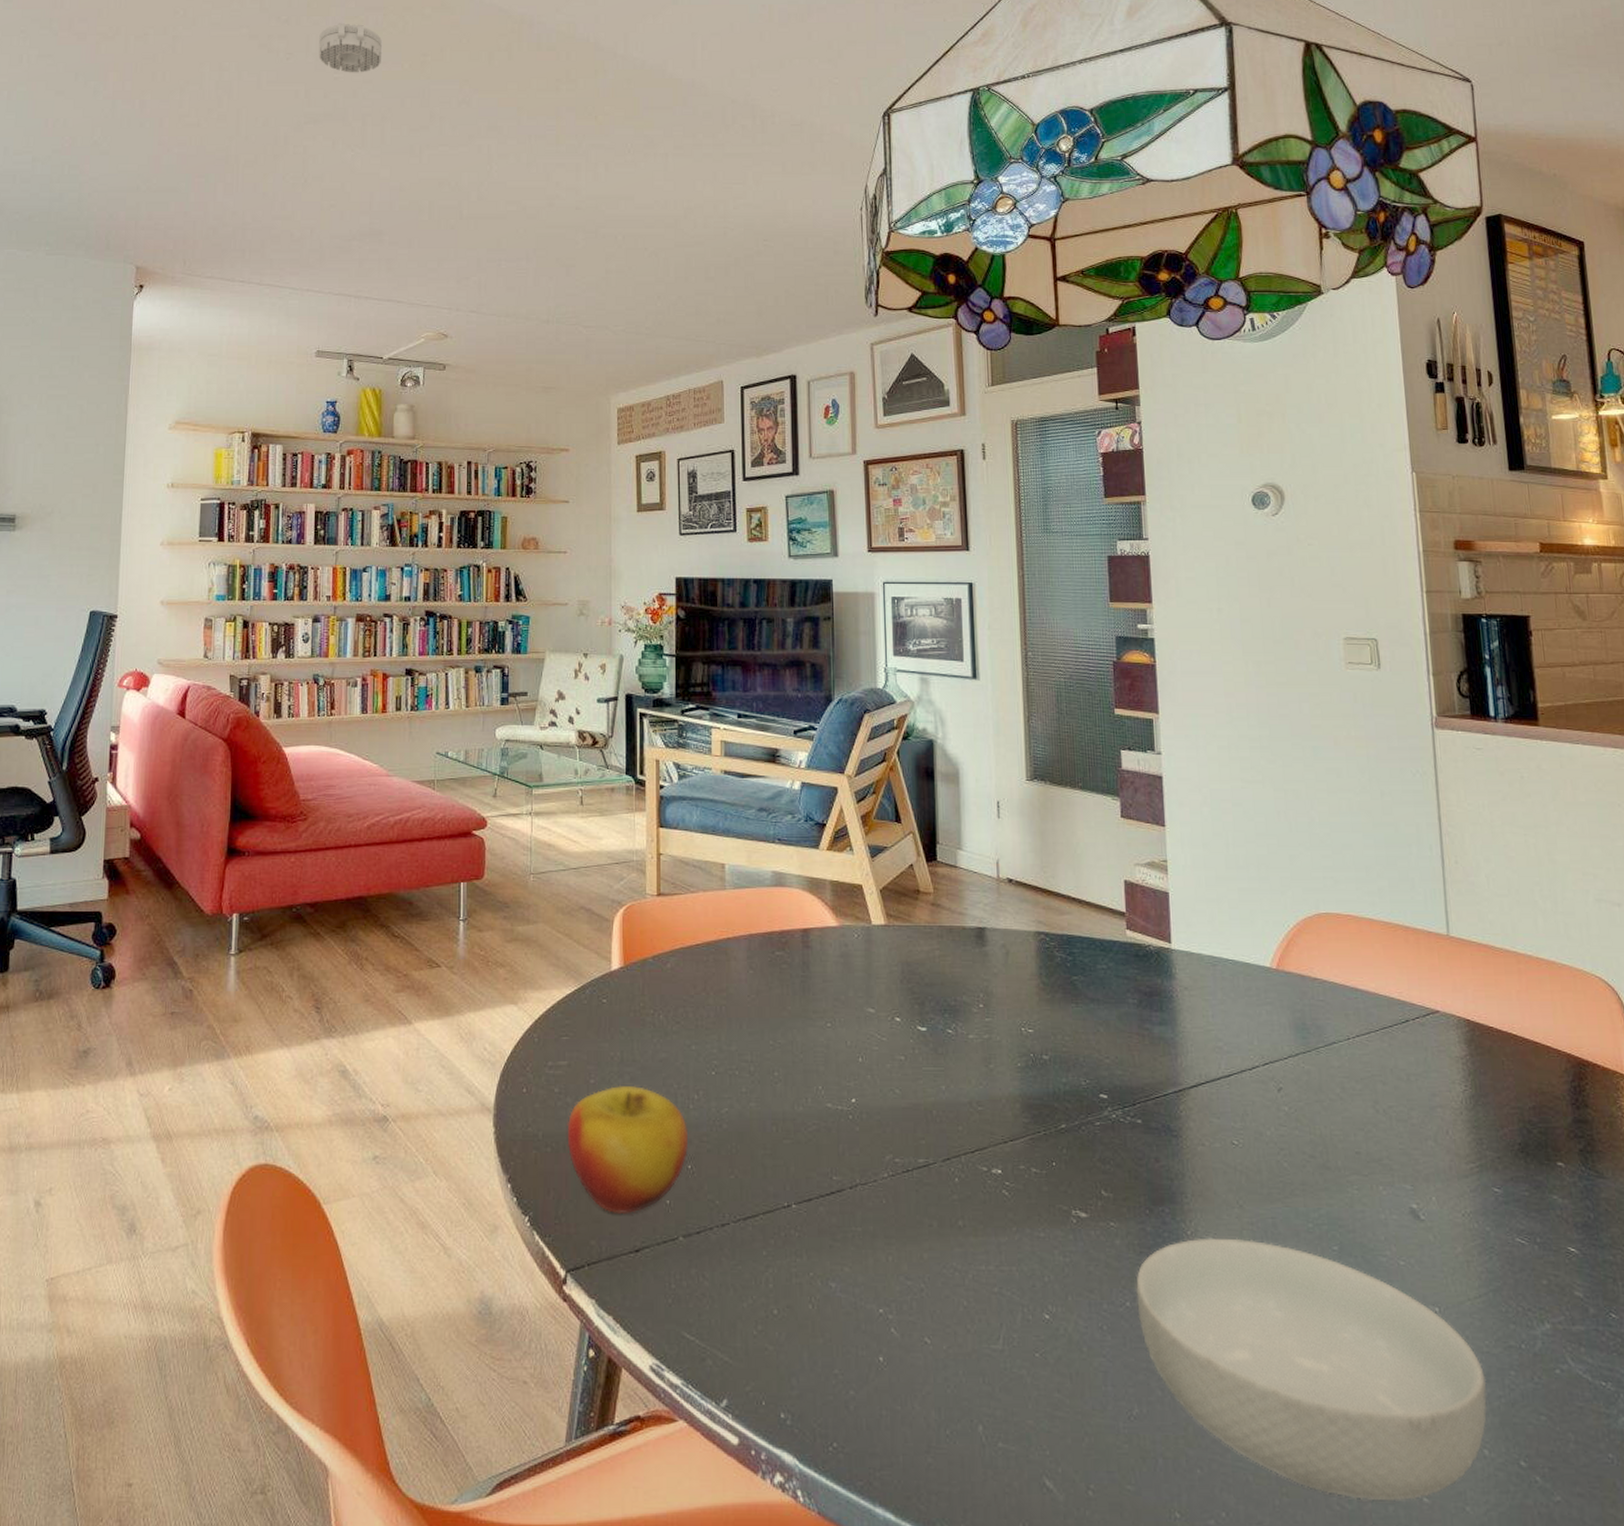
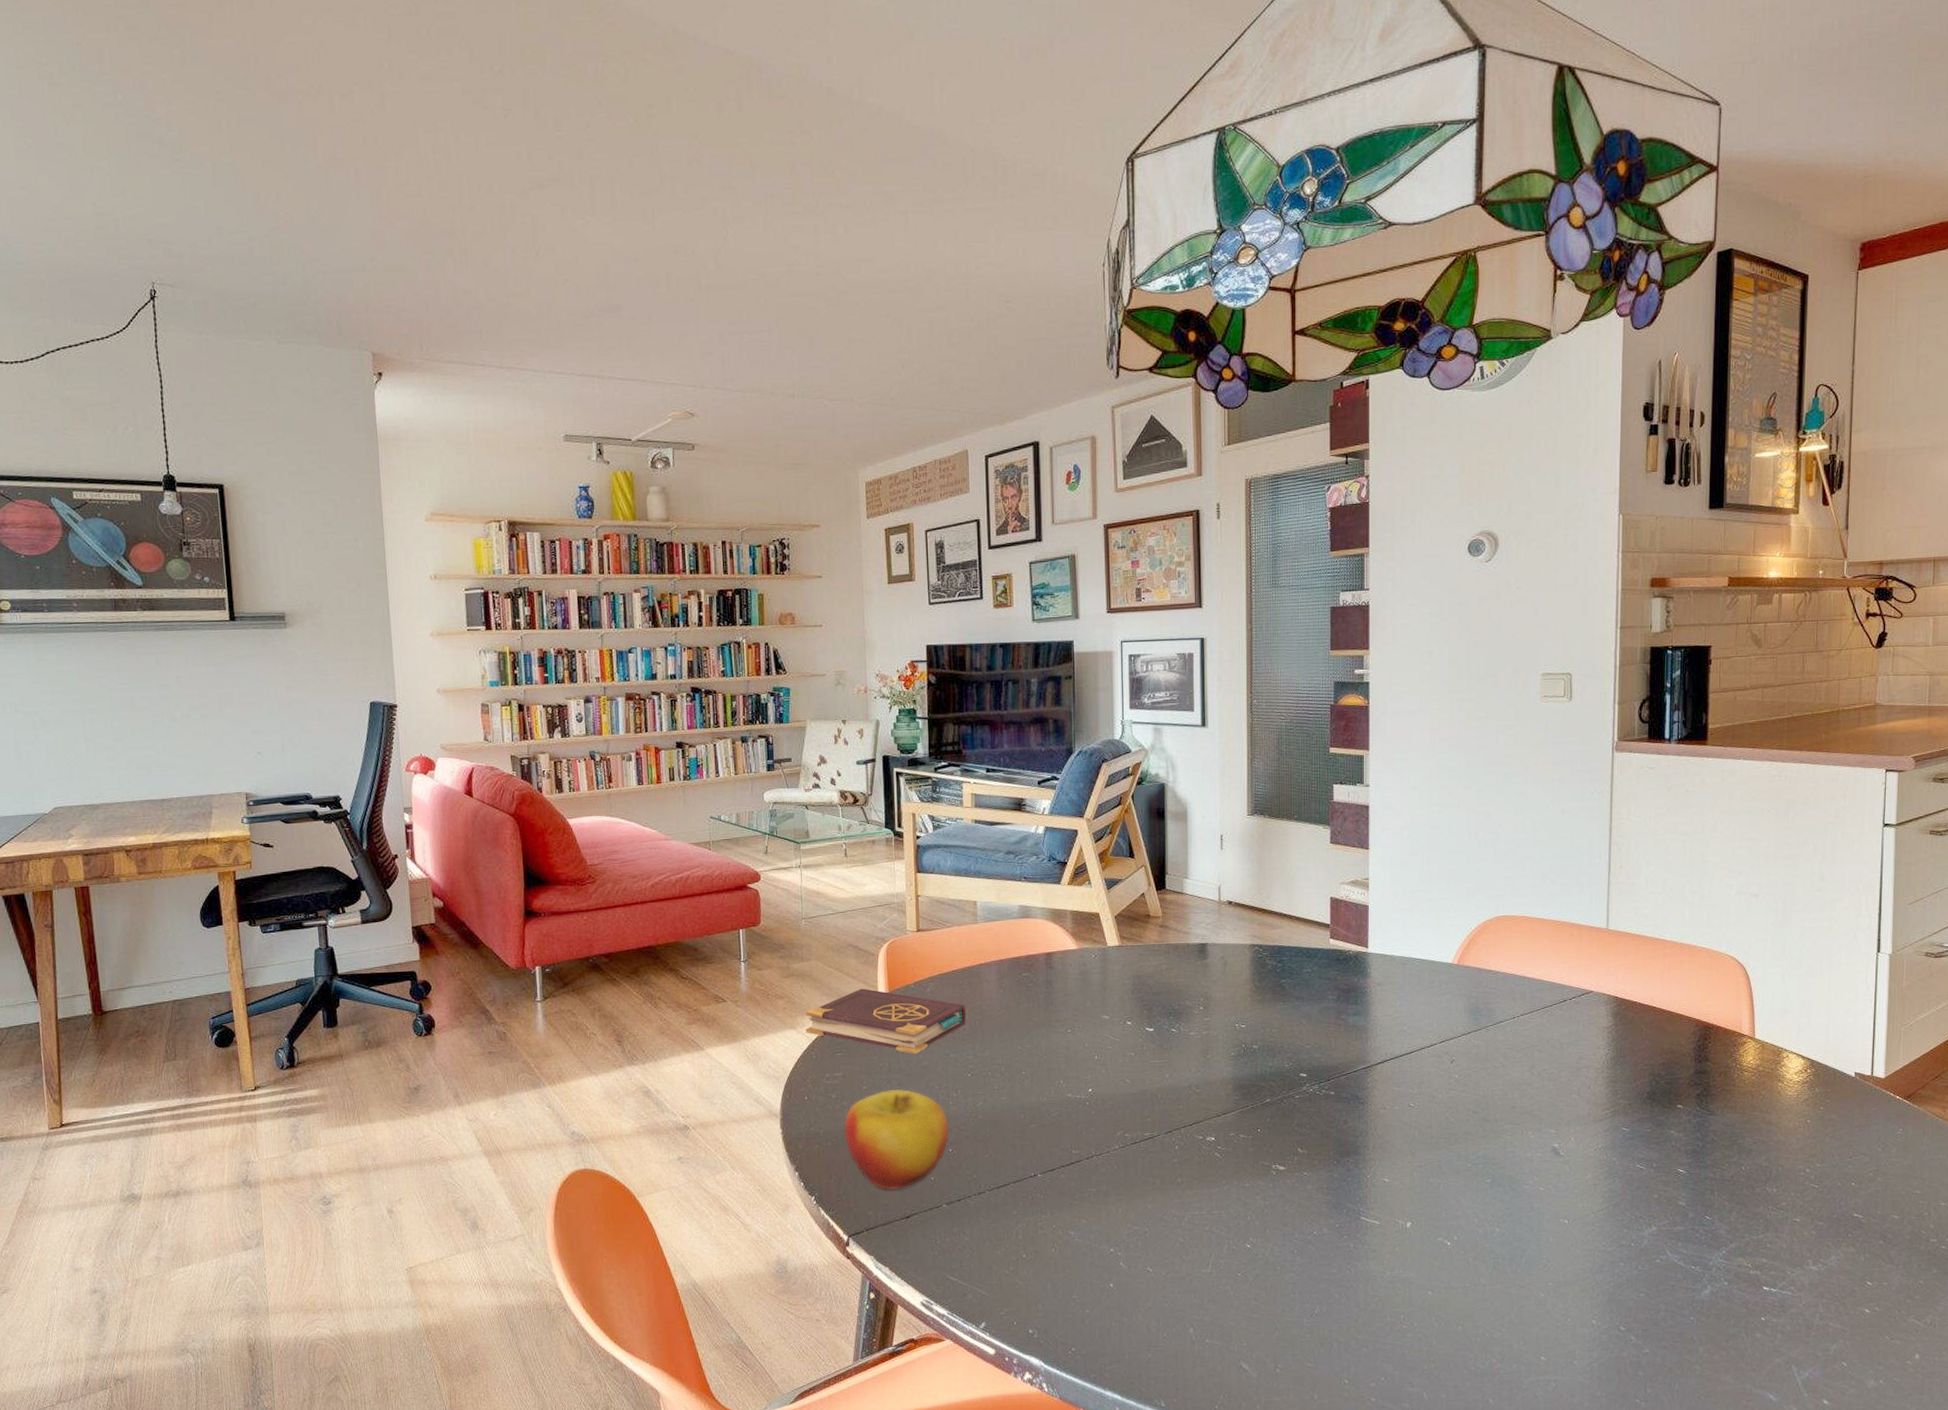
smoke detector: present [319,23,383,73] -> none [537,72,606,131]
book: none [528,959,711,1044] -> present [805,988,967,1055]
cereal bowl: present [1135,1238,1488,1502] -> none [1321,1178,1600,1362]

